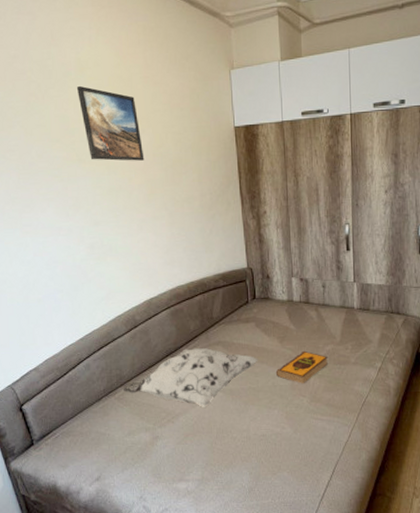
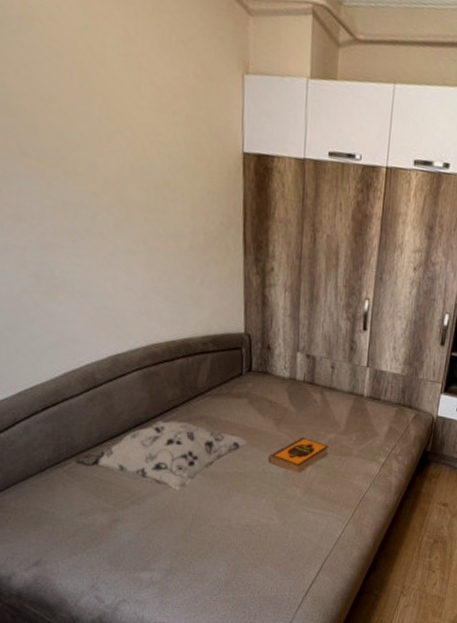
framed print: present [76,85,145,161] -> none [19,43,118,173]

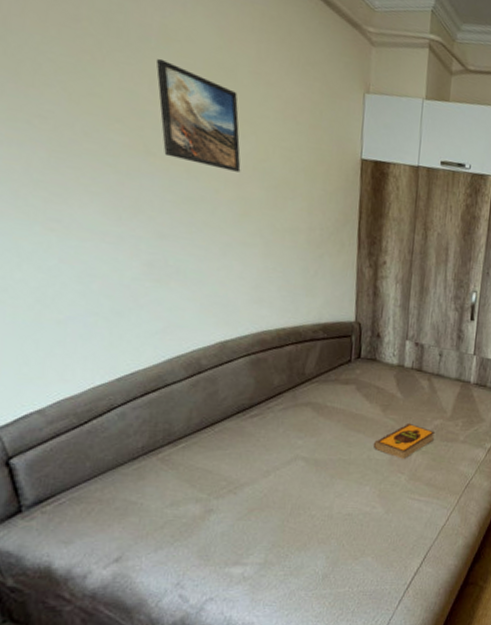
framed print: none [19,43,118,173] -> present [155,58,241,172]
decorative pillow: present [74,420,250,490] -> none [170,406,355,478]

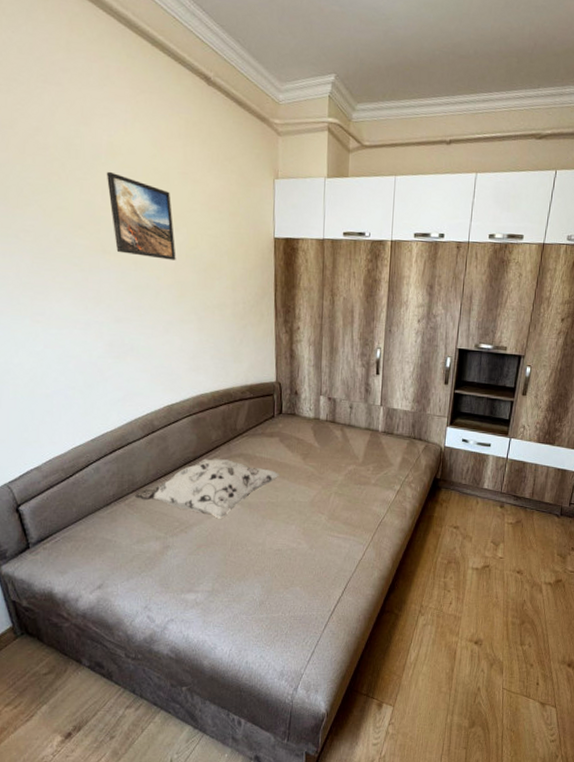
decorative pillow: none [170,406,355,478] -> present [134,458,281,519]
hardback book: present [373,423,435,459] -> none [296,469,349,501]

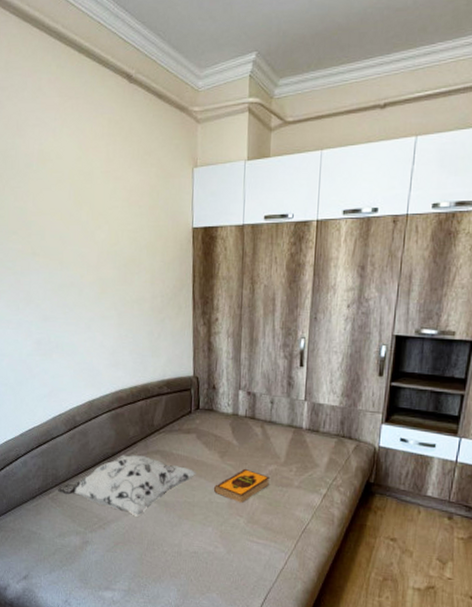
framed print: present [106,171,176,260] -> none [37,177,98,258]
hardback book: none [296,469,349,501] -> present [213,468,269,503]

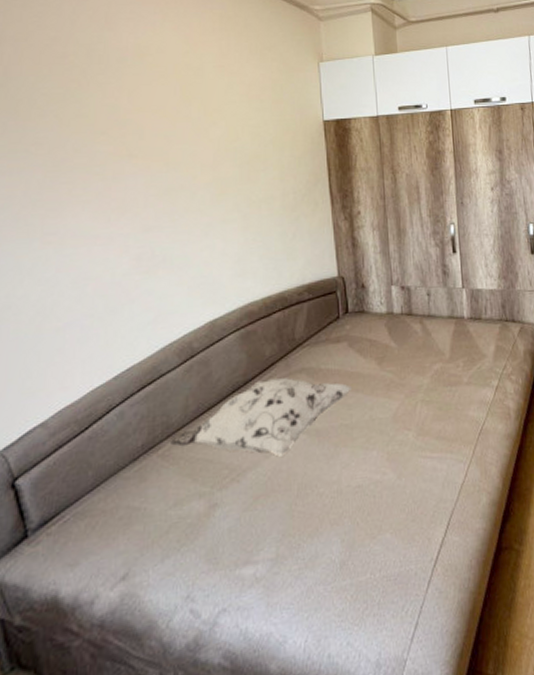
hardback book: present [213,468,269,503] -> none [373,372,436,414]

